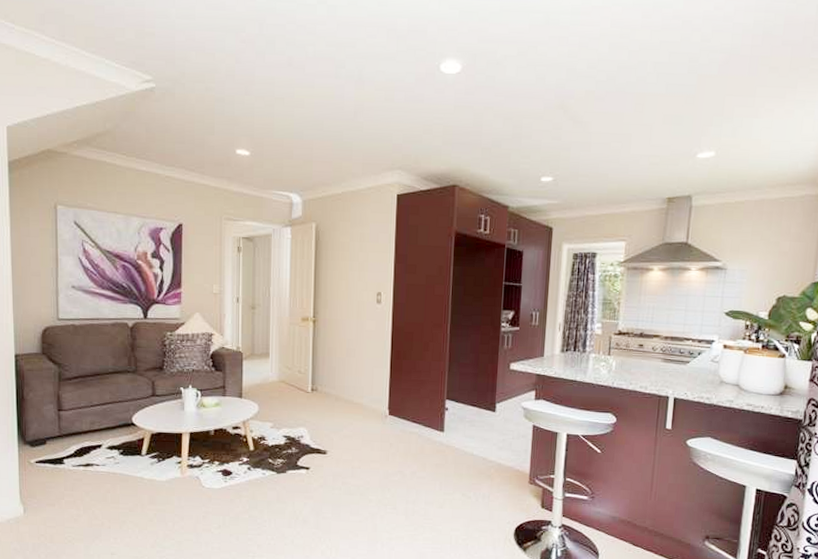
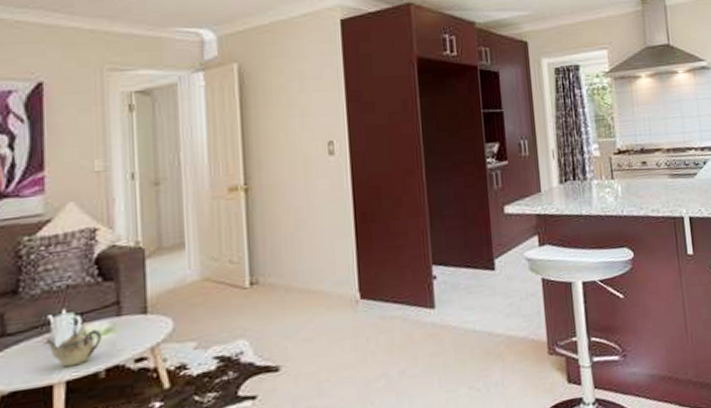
teapot: none [177,400,212,424] -> present [43,329,101,368]

